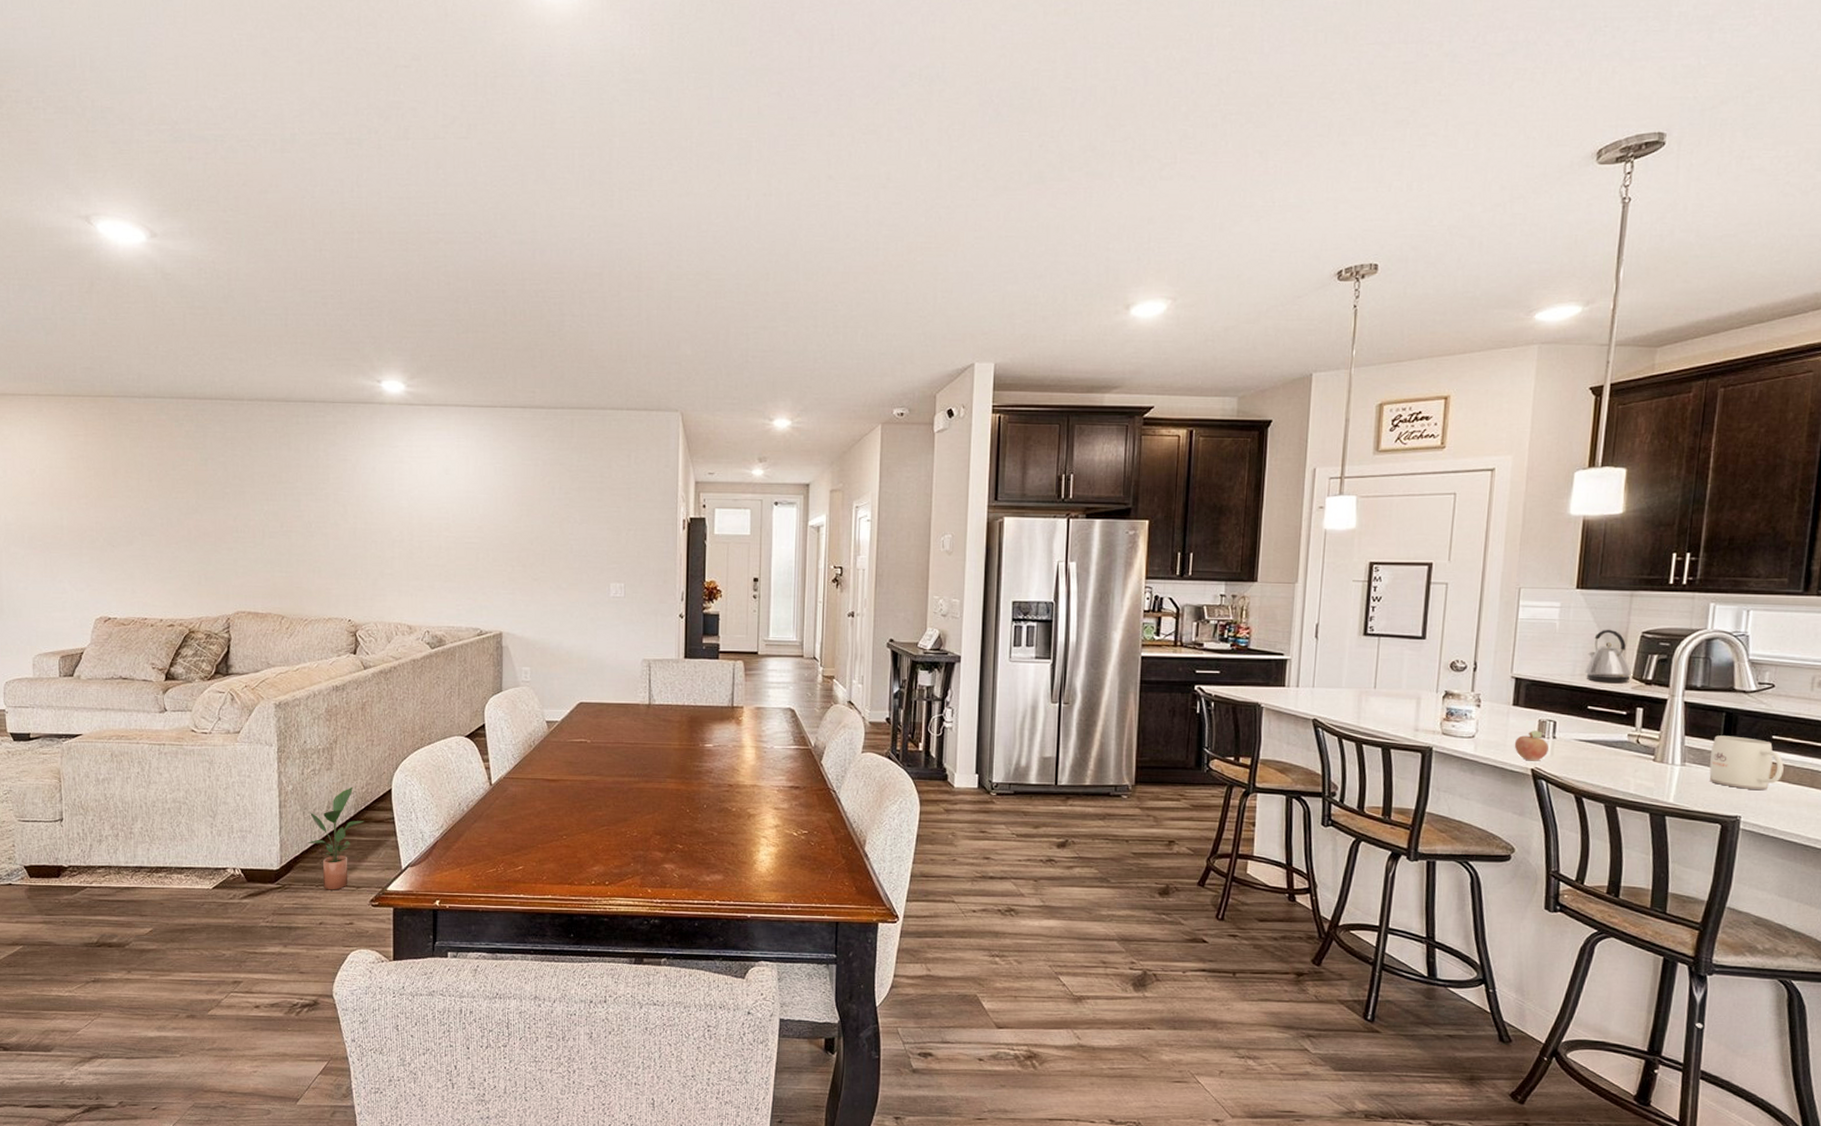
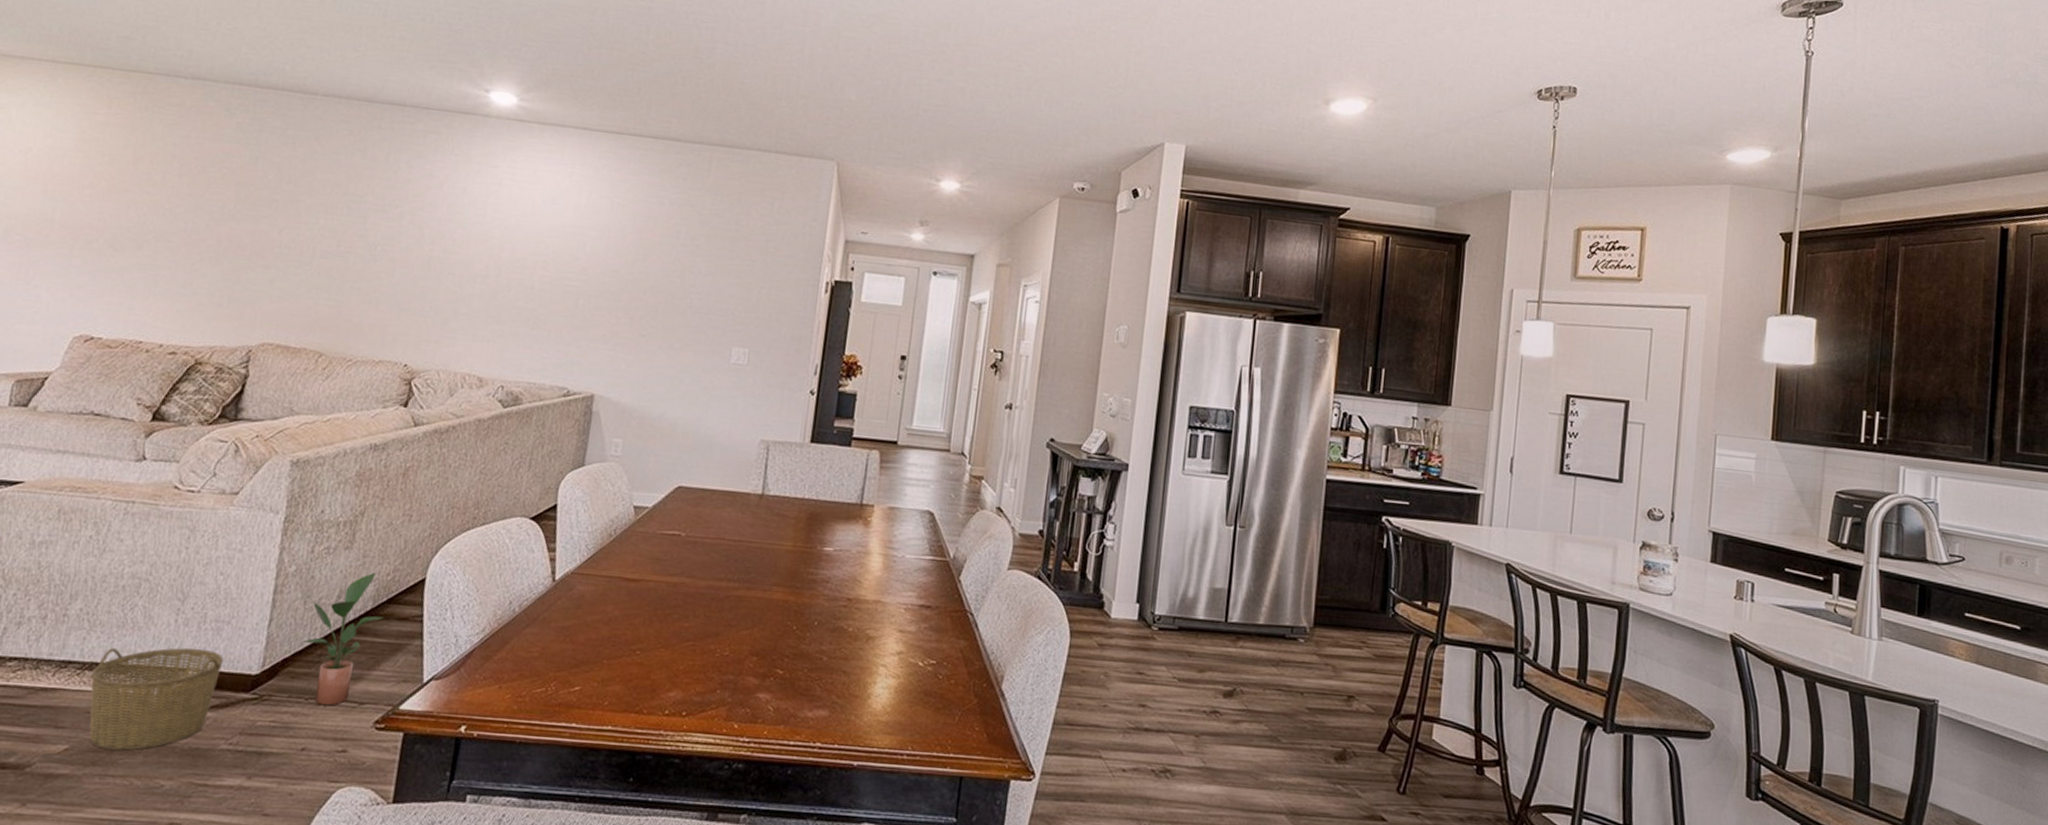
basket: none [158,852,251,930] -> present [89,647,224,751]
fruit: present [1514,731,1549,761] -> none [1712,592,1747,626]
kettle: present [1585,629,1633,684] -> none [1781,485,1828,546]
mug: present [1709,735,1784,791] -> none [1906,609,1978,673]

